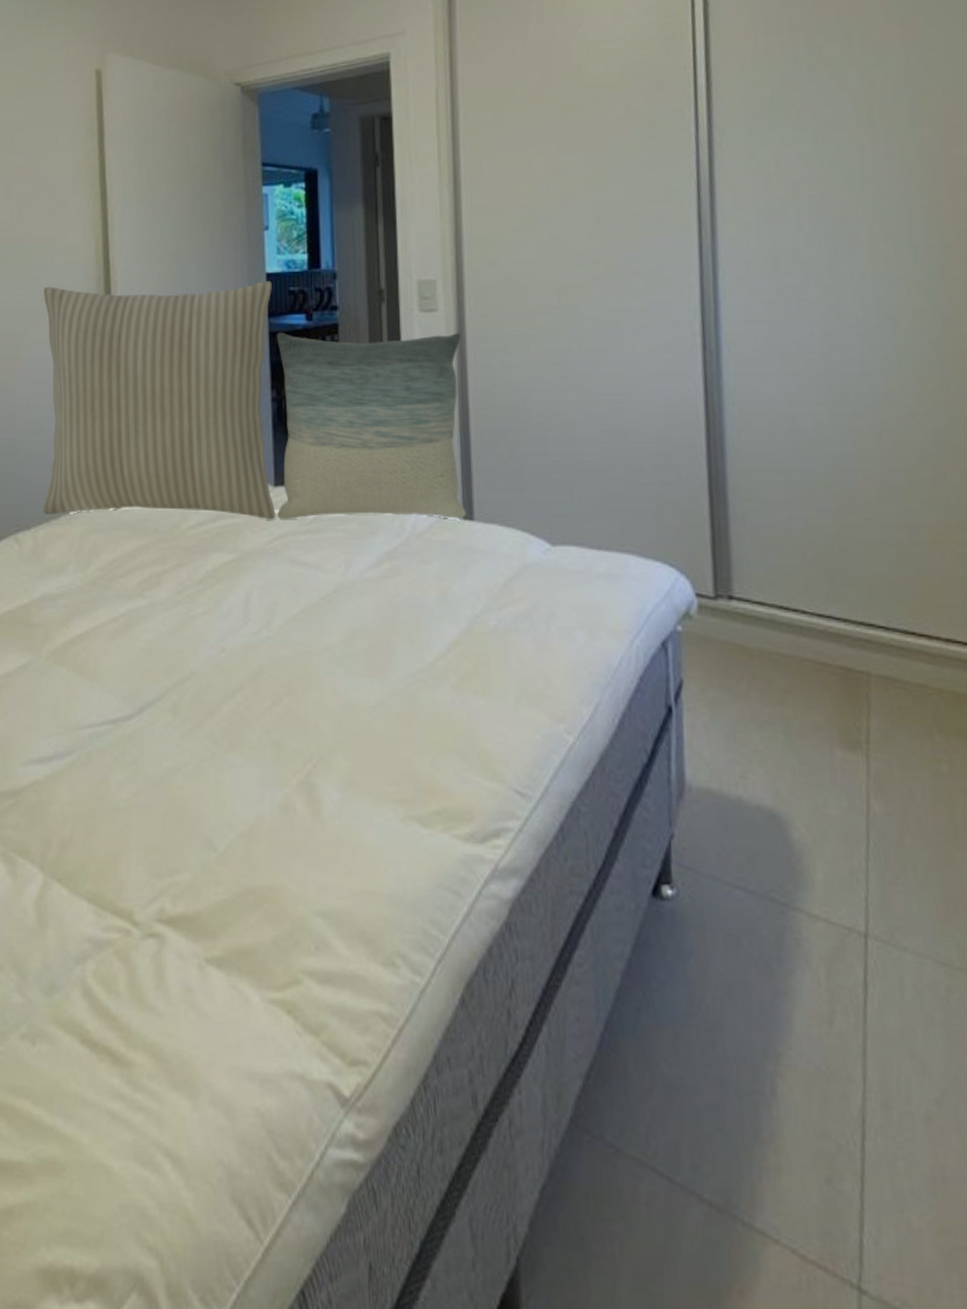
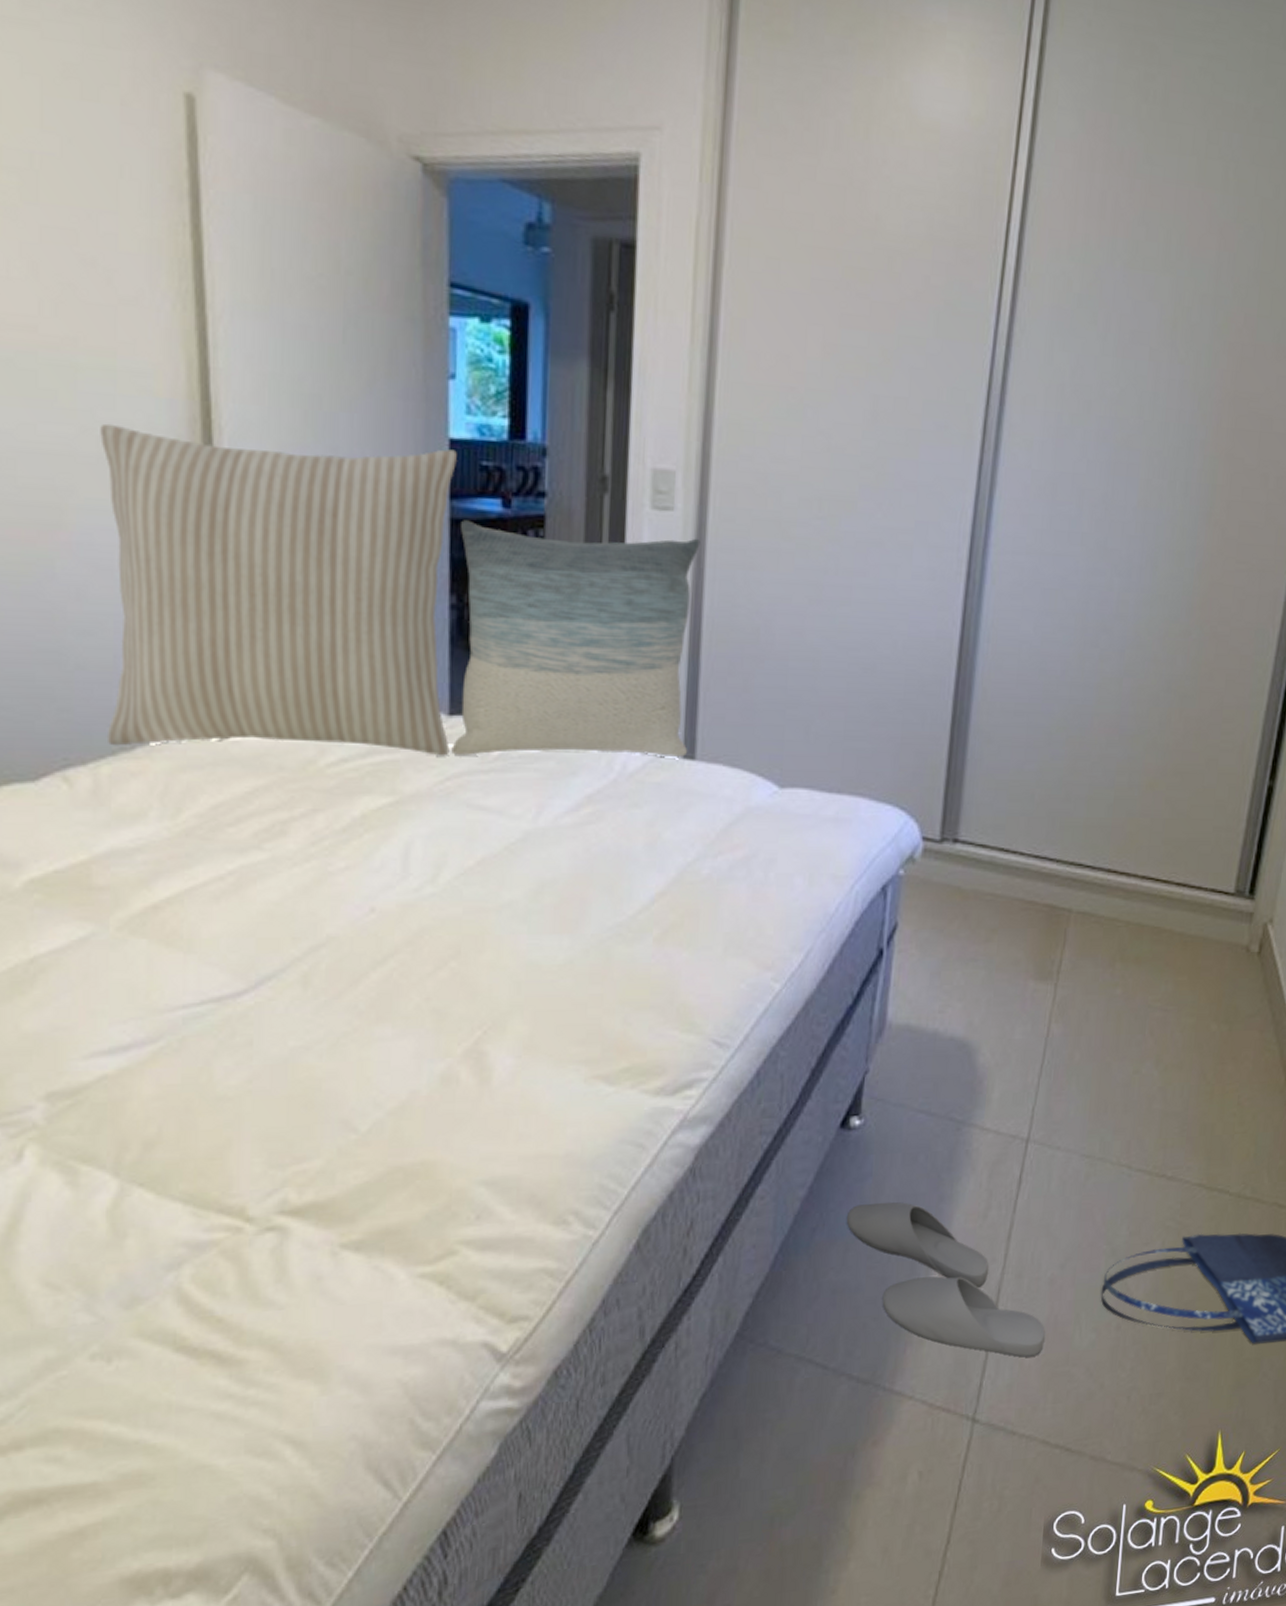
slippers: none [671,987,934,1218] -> present [846,1202,1045,1358]

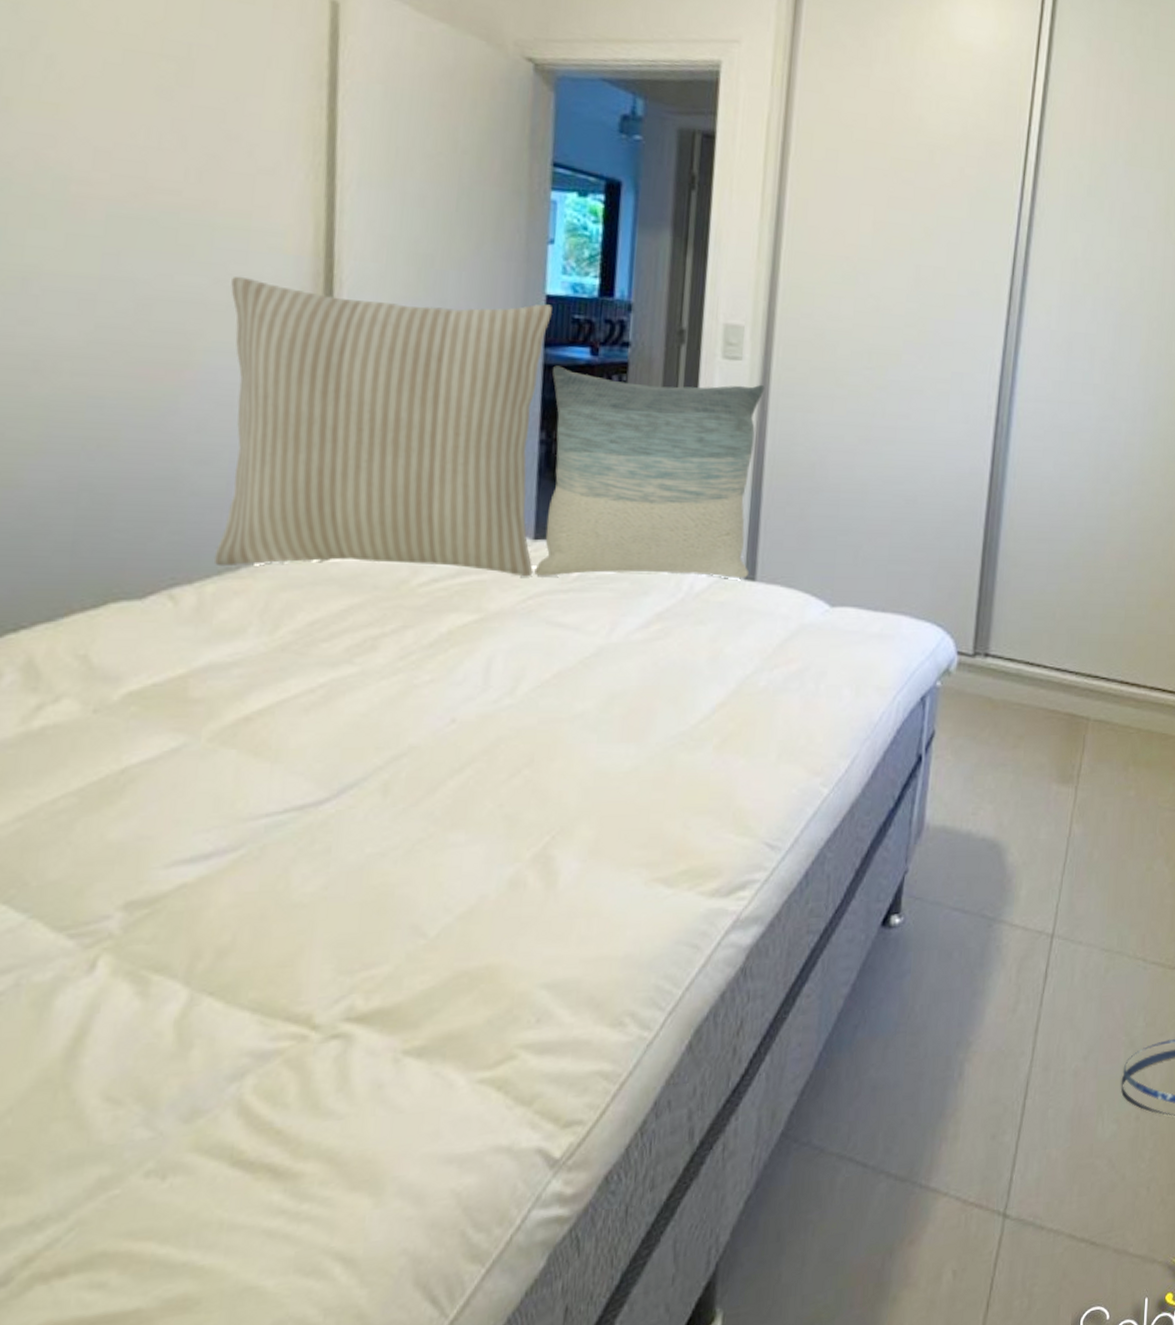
slippers: present [846,1202,1045,1358] -> none [886,998,1070,1151]

